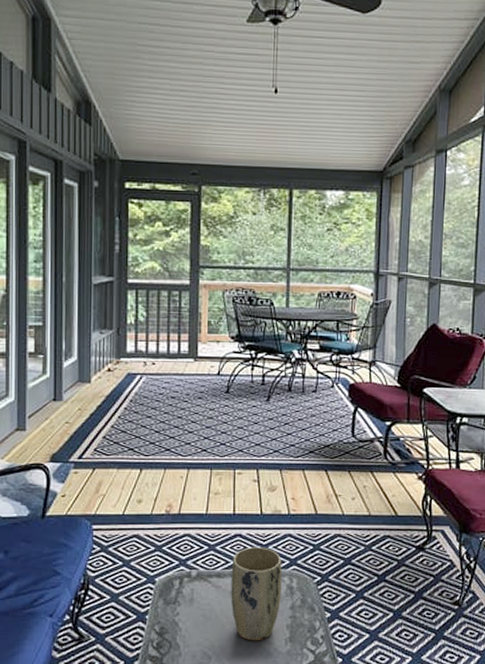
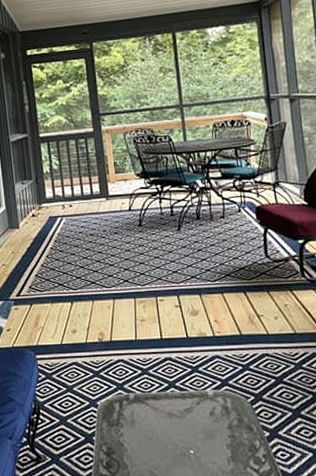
plant pot: present [231,547,282,641] -> none [165,369,218,461]

